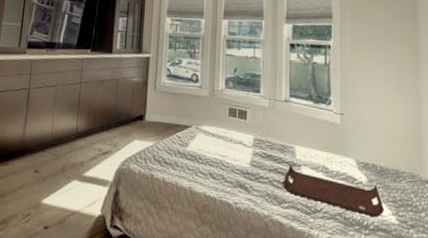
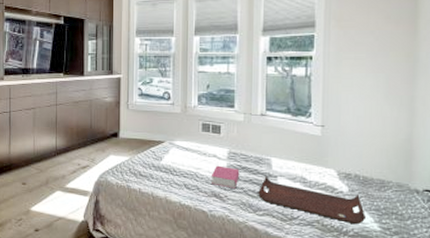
book: none [236,153,265,178] -> present [210,165,240,189]

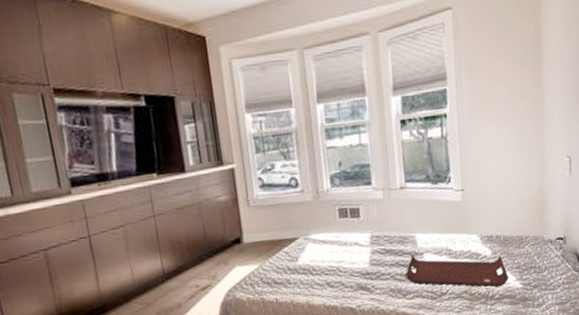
book: present [210,165,240,189] -> none [354,253,385,277]

